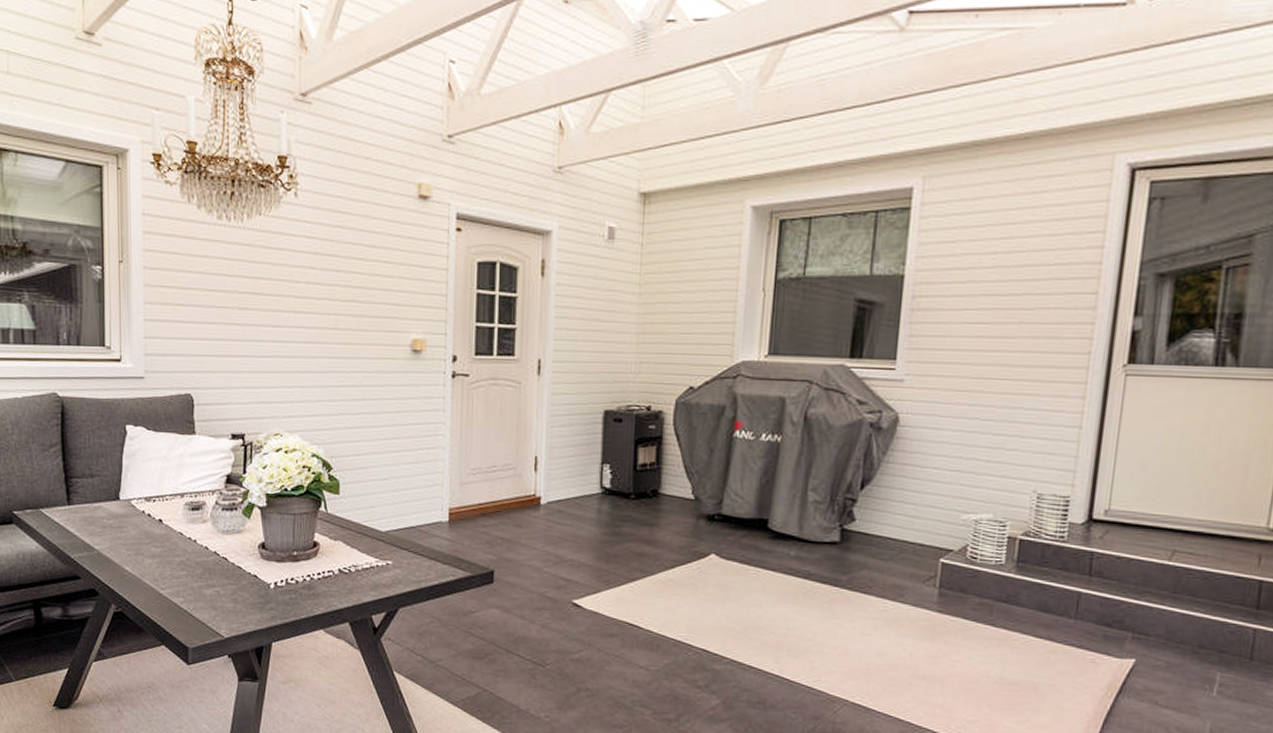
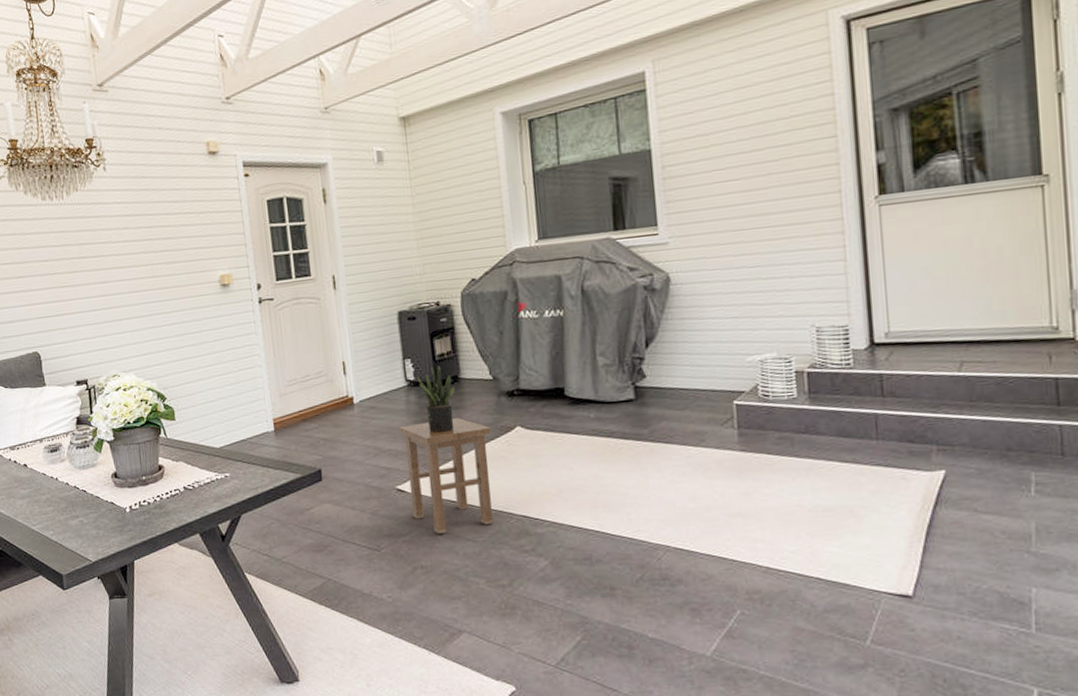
stool: none [584,535,684,657] -> present [398,417,493,534]
potted plant: none [613,476,652,549] -> present [416,366,455,433]

